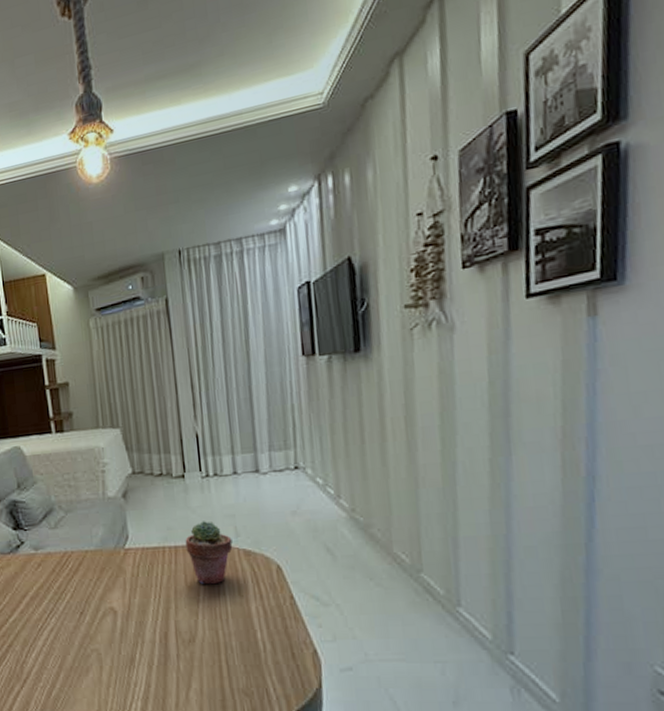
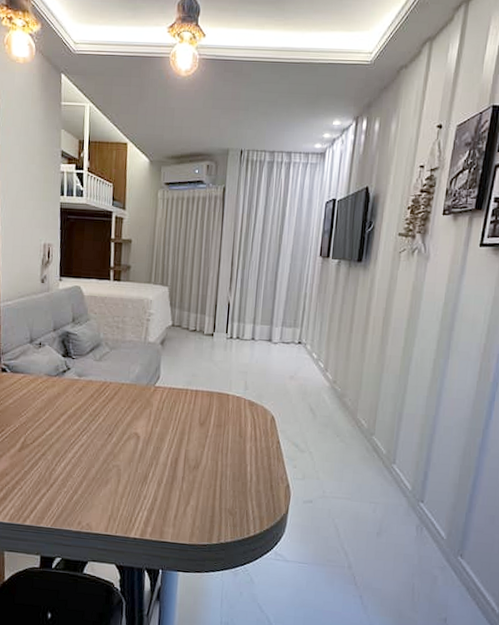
potted succulent: present [185,521,233,585] -> none [204,373,242,425]

